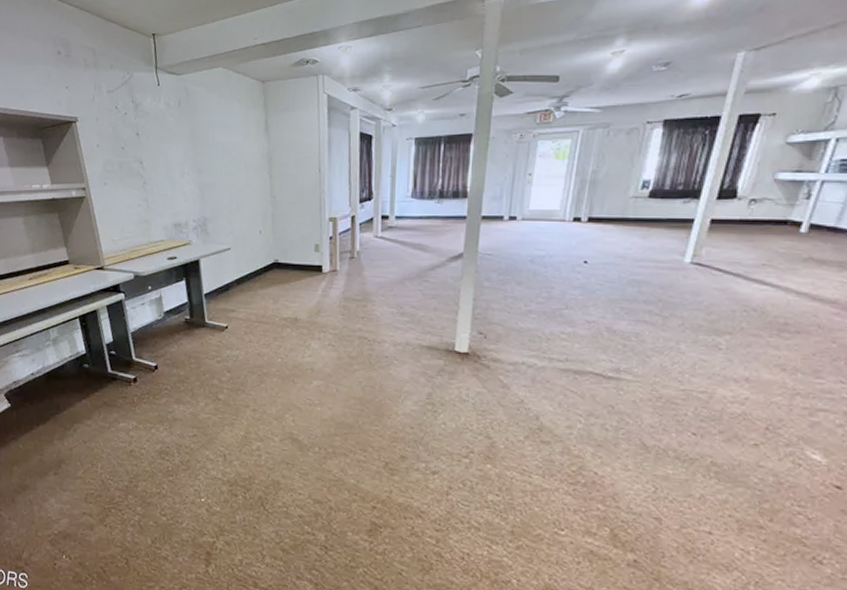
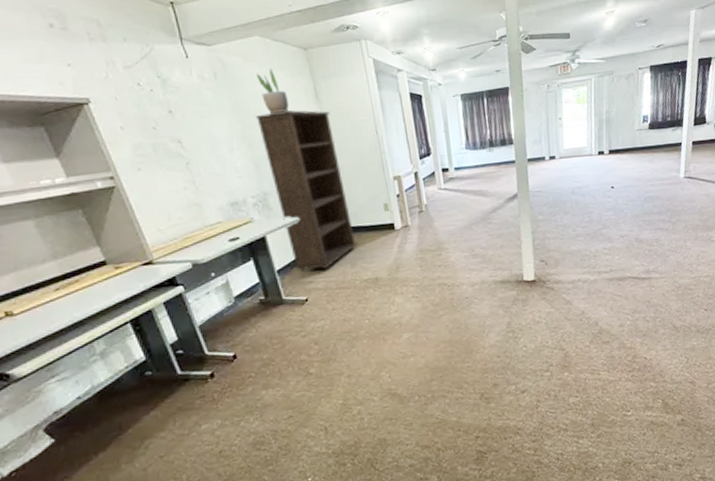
bookcase: none [207,141,283,303] -> present [255,110,358,271]
potted plant: none [215,99,240,144] -> present [257,68,289,115]

